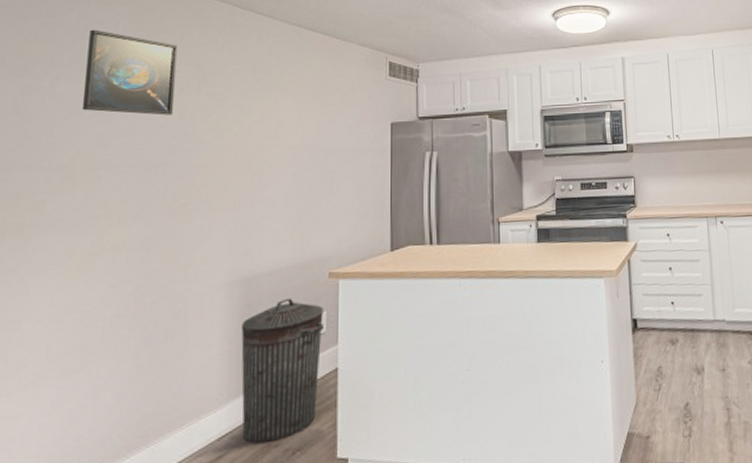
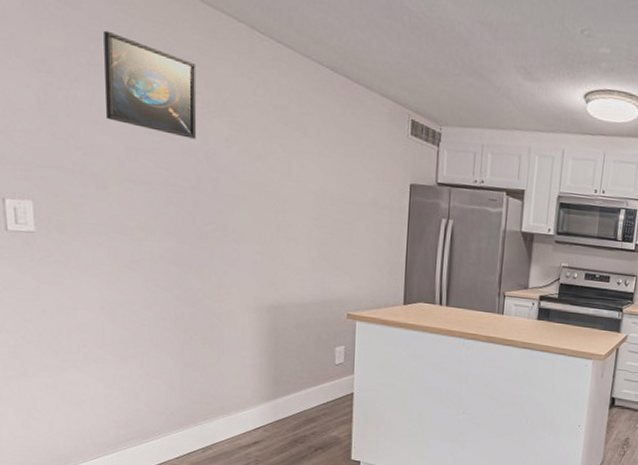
trash can: present [241,298,325,445] -> none [270,329,343,440]

